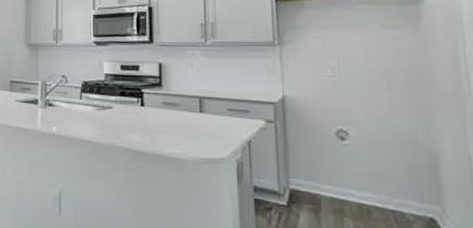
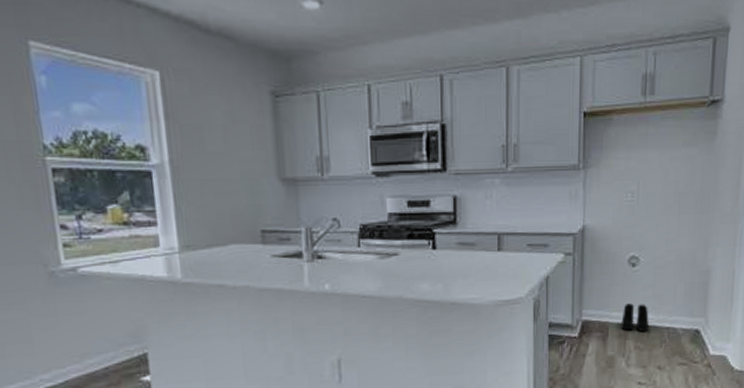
boots: none [334,177,369,212] -> present [621,303,649,332]

